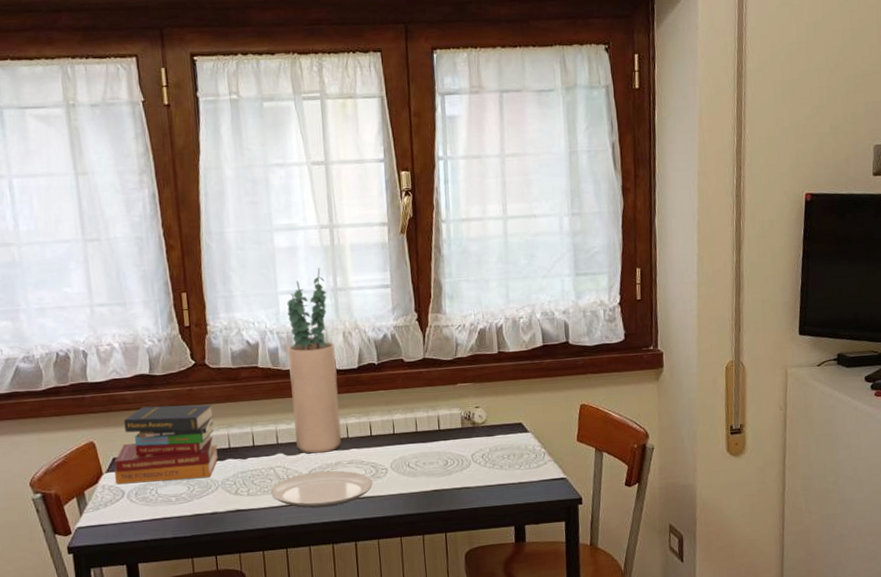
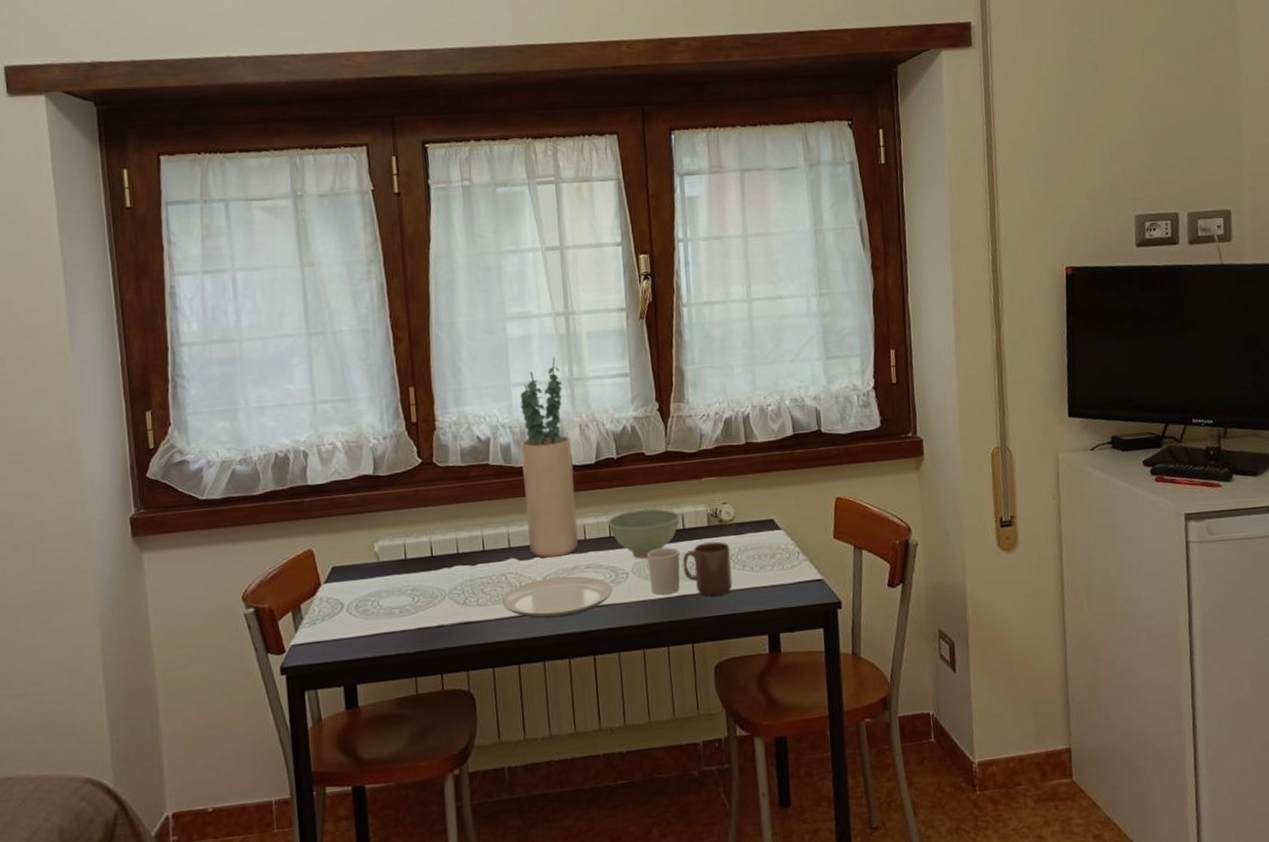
books: present [115,404,219,484] -> none [334,506,446,596]
bowl: none [368,411,436,456] -> present [607,508,681,559]
mug: none [405,447,435,489] -> present [647,547,680,595]
cup: none [437,442,483,491] -> present [682,541,733,596]

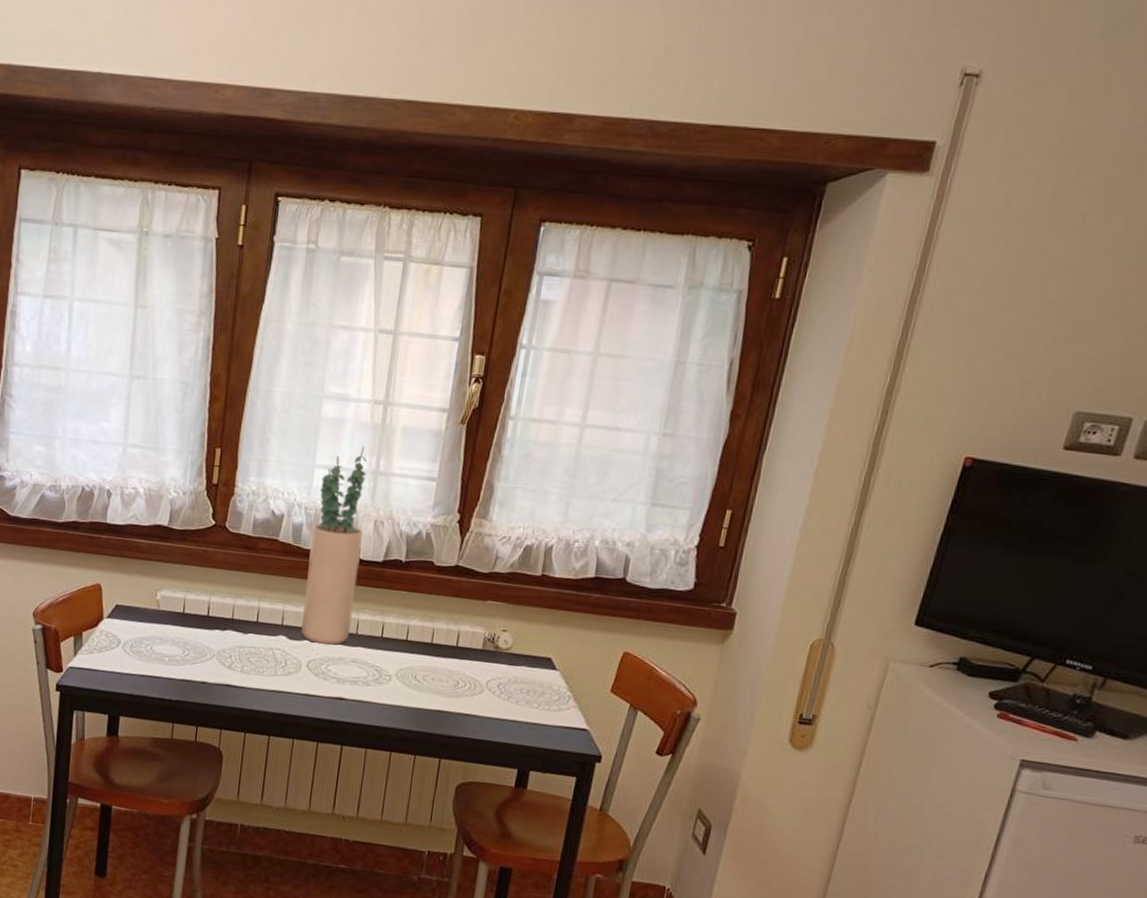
plate: present [501,576,614,619] -> none [264,662,374,704]
bowl: present [607,508,681,559] -> none [381,616,457,666]
mug: present [647,547,680,595] -> none [411,659,447,706]
cup: present [682,541,733,596] -> none [447,664,500,720]

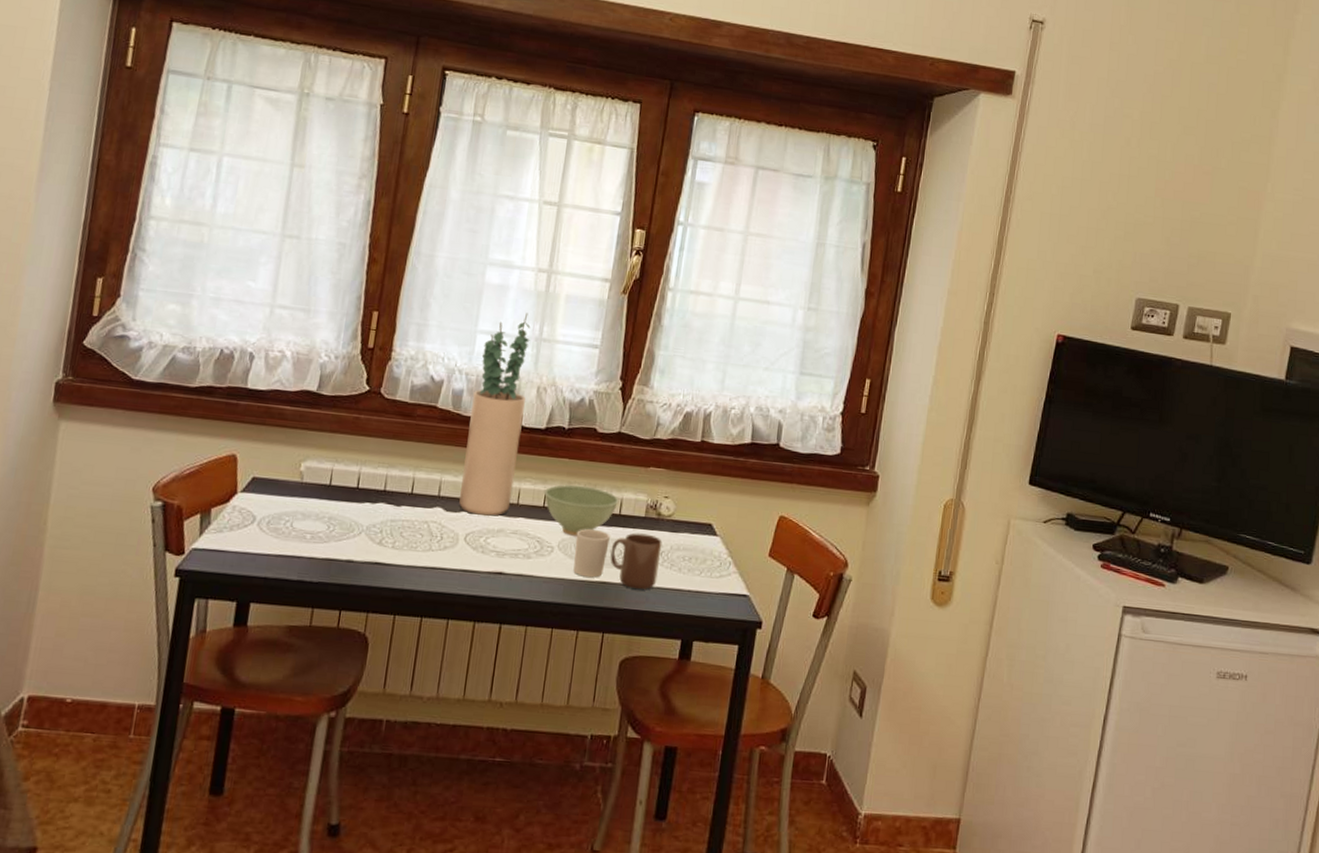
bowl: none [381,616,457,666] -> present [543,484,620,536]
mug: none [411,659,447,706] -> present [573,529,610,578]
cup: none [447,664,500,720] -> present [610,533,663,590]

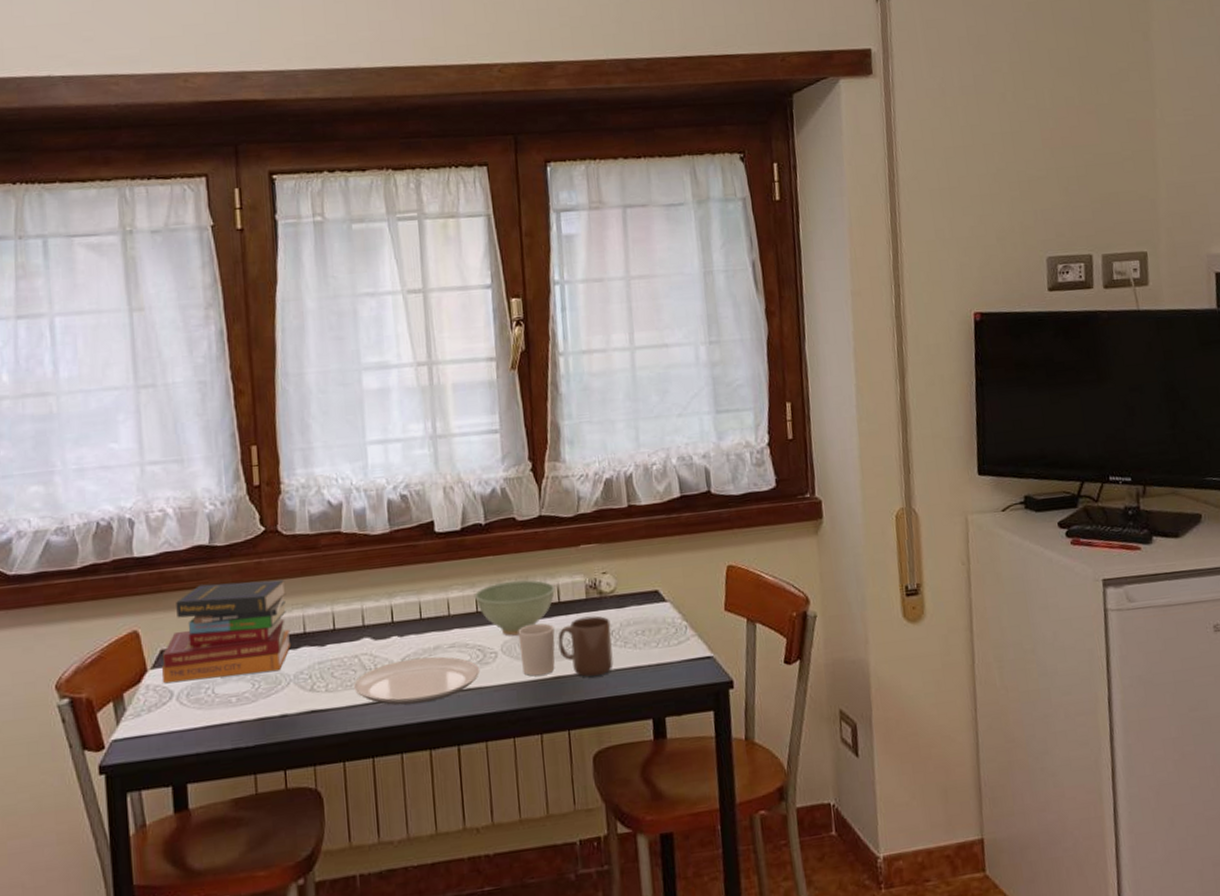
books: none [249,426,378,520] -> present [162,579,292,683]
plate: none [418,535,535,579] -> present [354,656,481,705]
vase: present [459,313,531,516] -> none [377,412,442,637]

